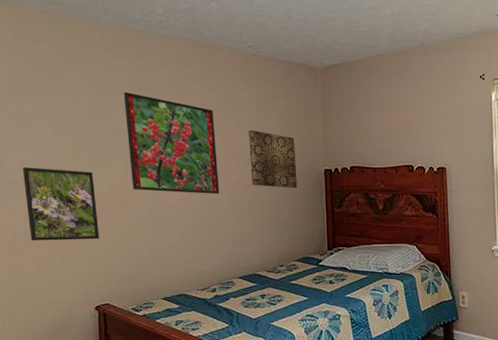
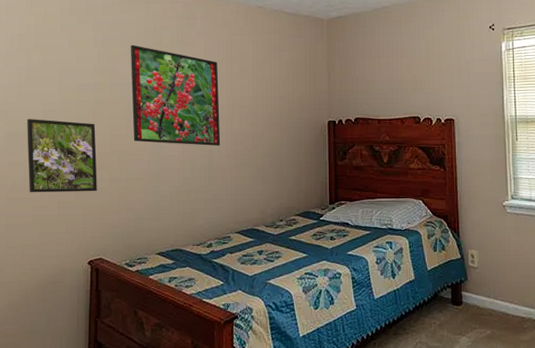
wall art: present [248,129,297,189] -> none [251,81,300,141]

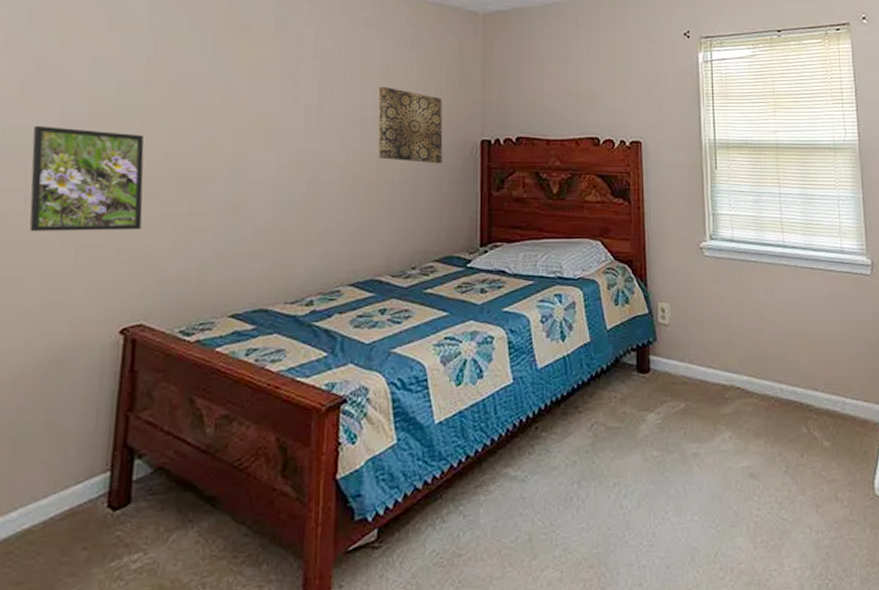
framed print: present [130,44,221,147] -> none [202,30,333,170]
wall art: none [251,81,300,141] -> present [378,86,443,164]

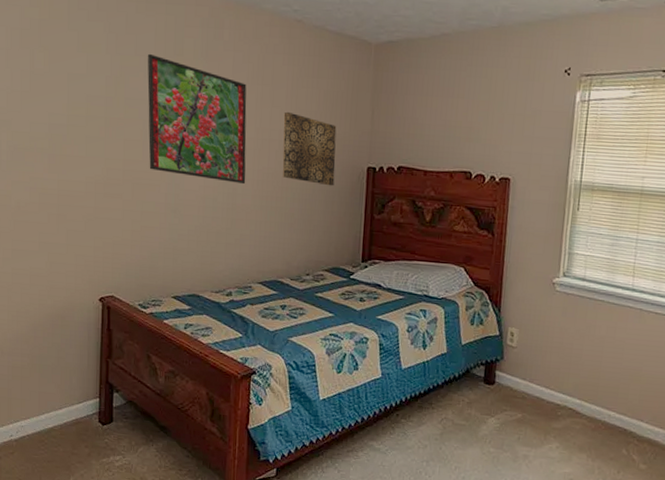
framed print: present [29,126,145,232] -> none [32,132,109,223]
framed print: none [202,30,333,170] -> present [147,53,247,185]

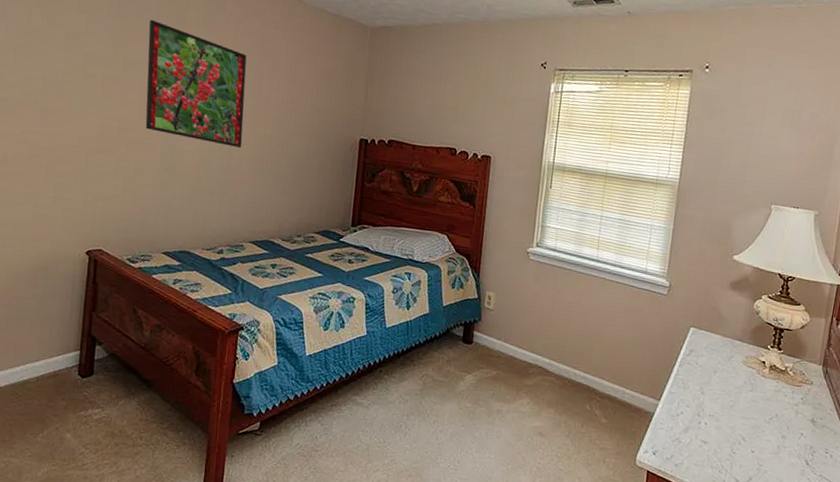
wall art: present [282,111,337,186] -> none [278,83,332,155]

